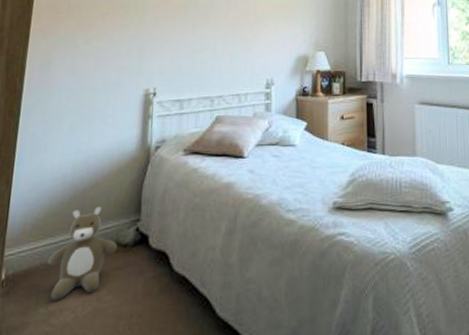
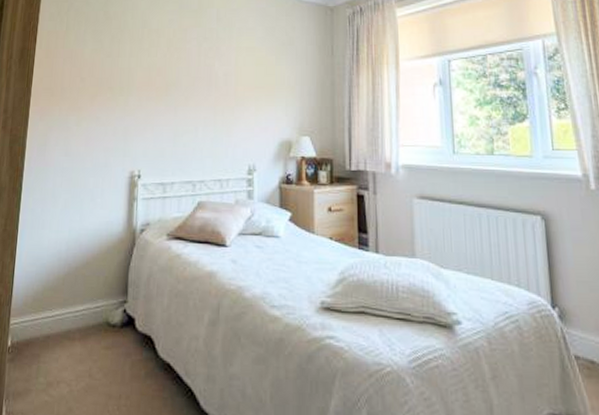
teddy bear: present [48,205,117,301] -> none [46,284,106,372]

